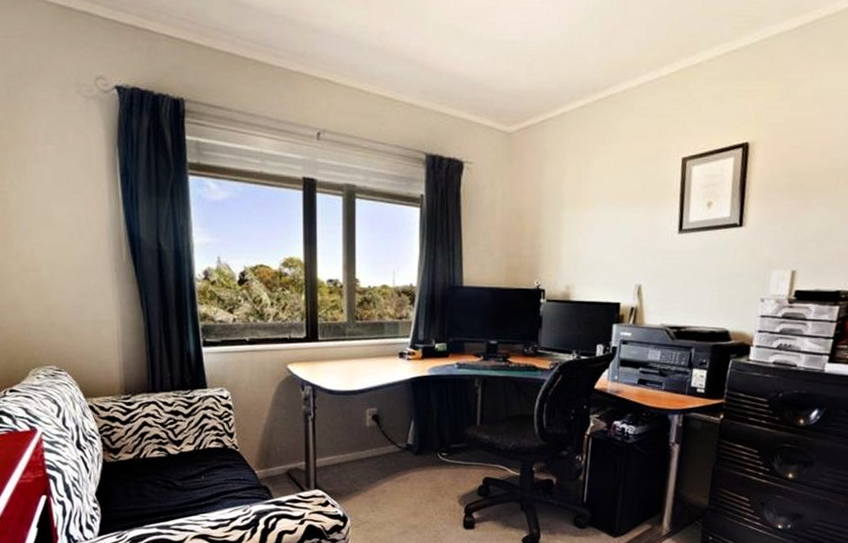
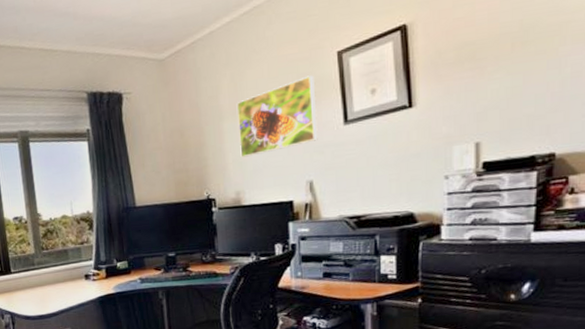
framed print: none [576,177,657,251] -> present [236,75,318,158]

